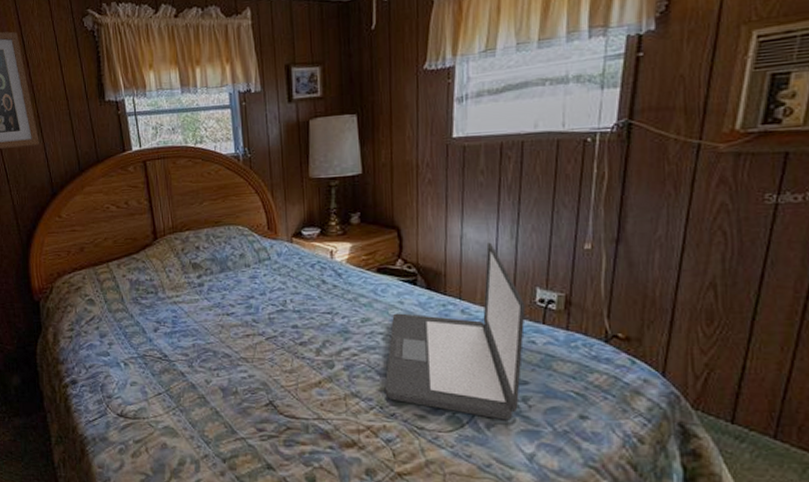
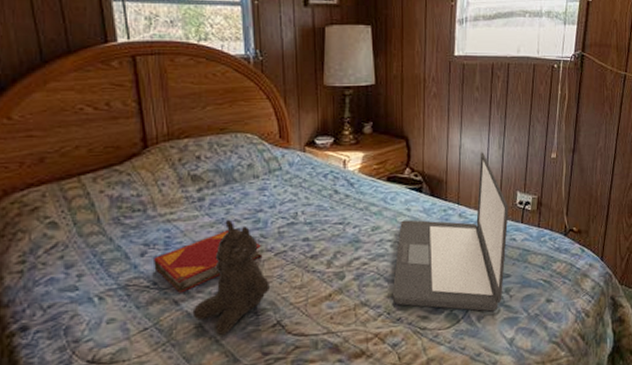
hardback book: none [164,313,254,366] -> present [154,229,261,293]
teddy bear: none [196,303,262,407] -> present [192,219,269,335]

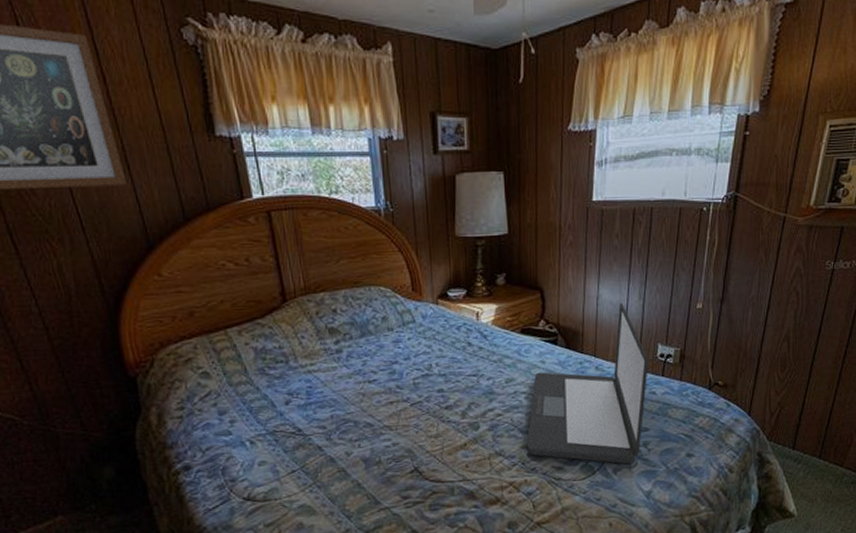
hardback book: present [154,229,261,293] -> none [297,380,398,440]
teddy bear: present [192,219,269,335] -> none [335,370,407,479]

